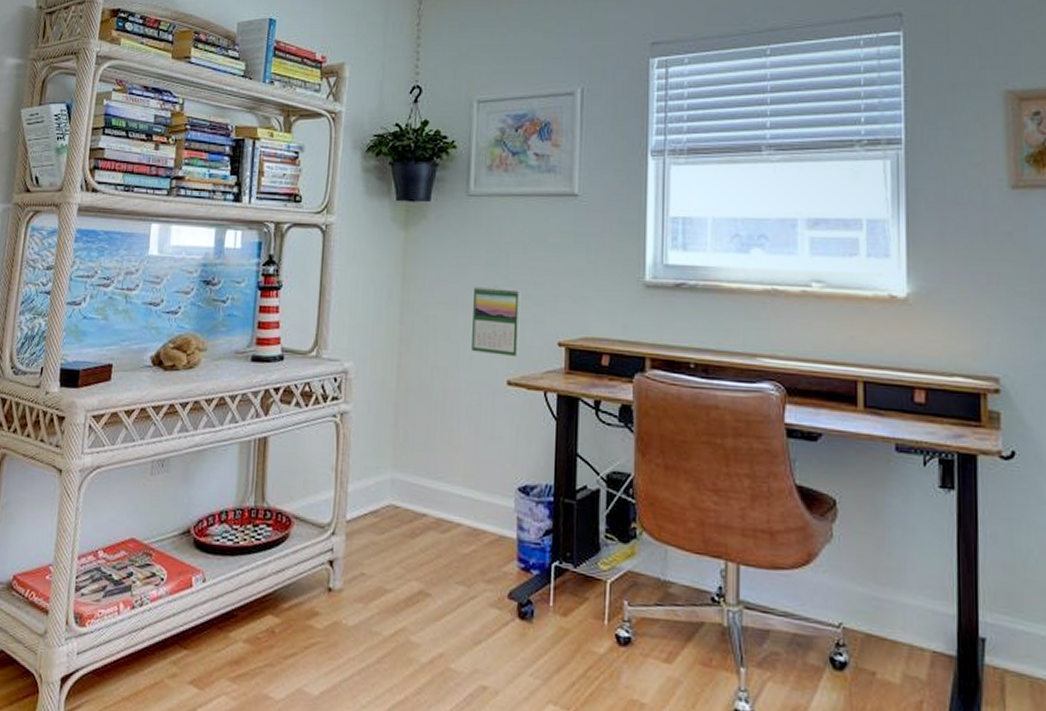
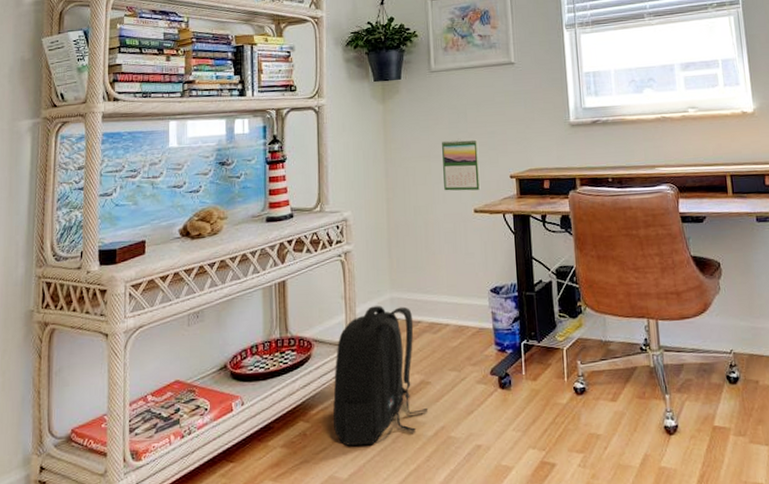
backpack: none [307,485,426,661] -> present [332,306,429,446]

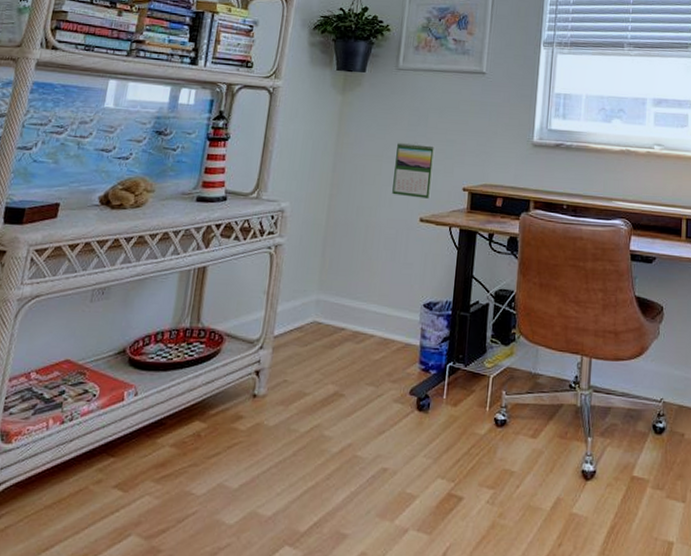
backpack: present [332,306,429,446] -> none [232,306,338,455]

